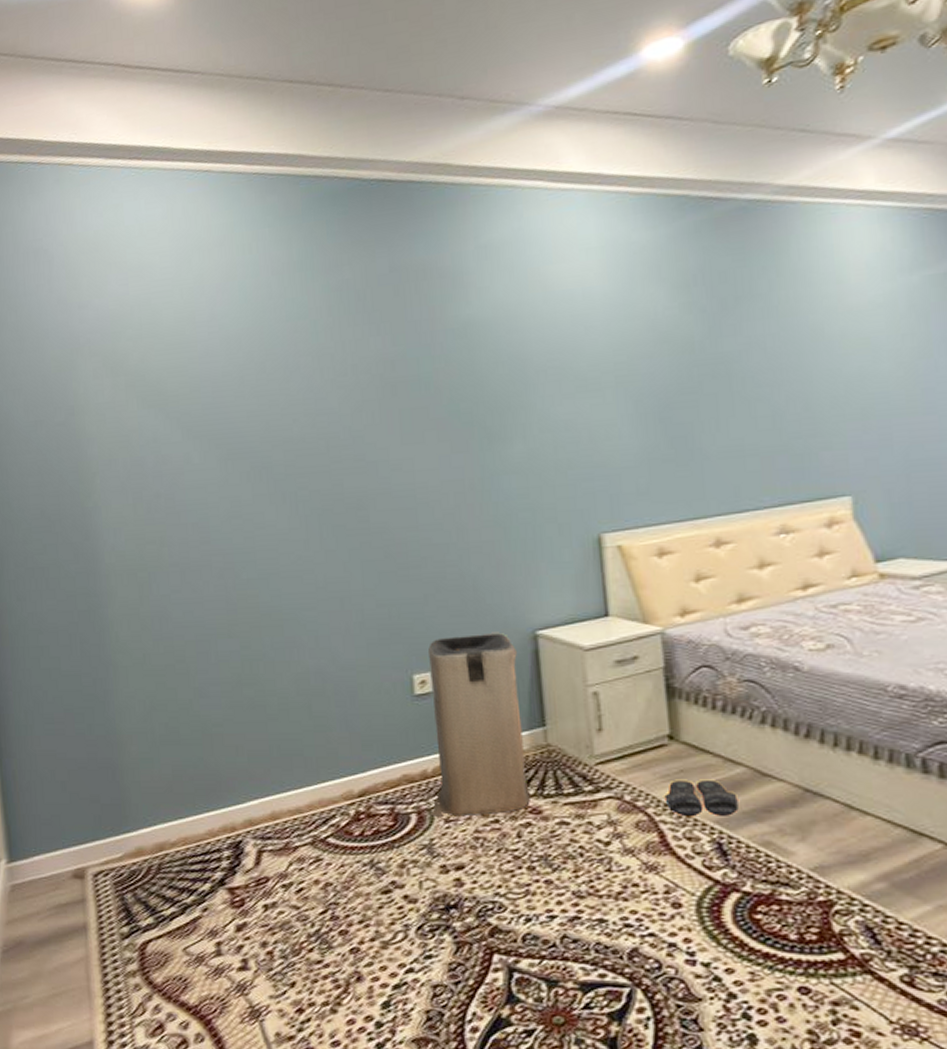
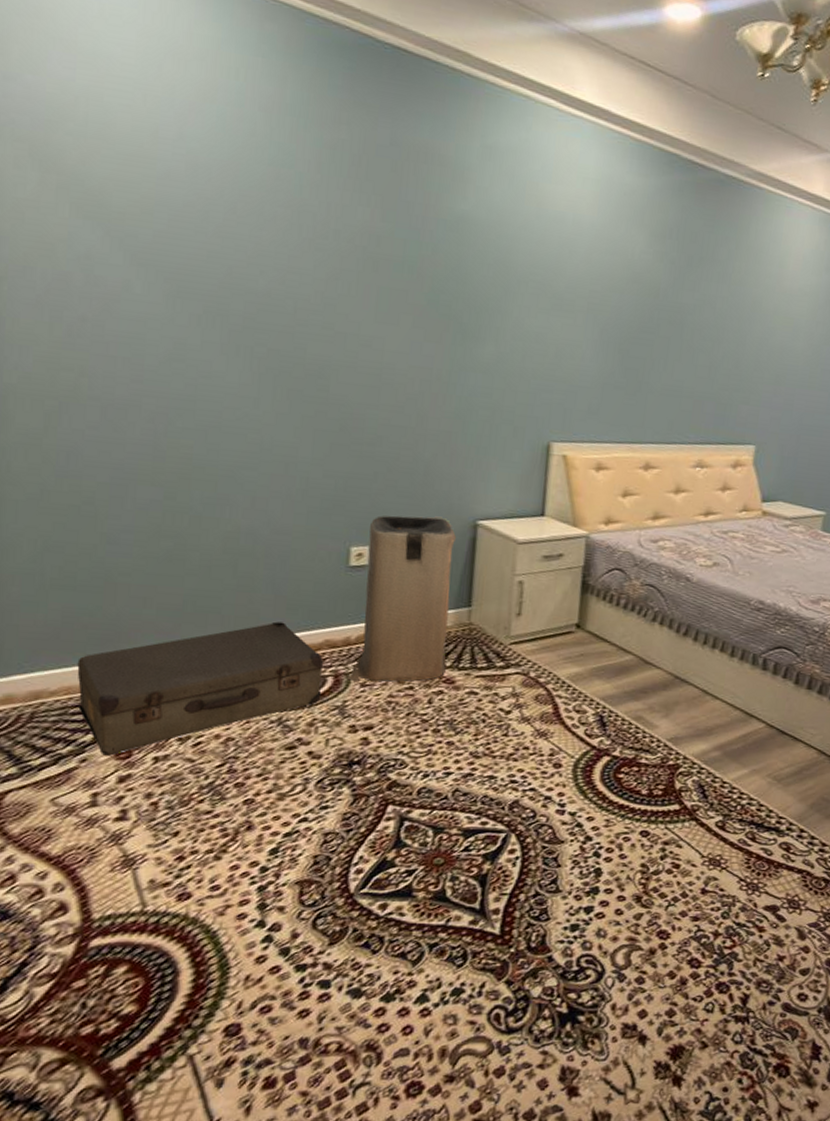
suitcase: none [189,759,408,903] -> present [77,621,323,755]
slippers: present [664,779,739,816] -> none [563,663,623,694]

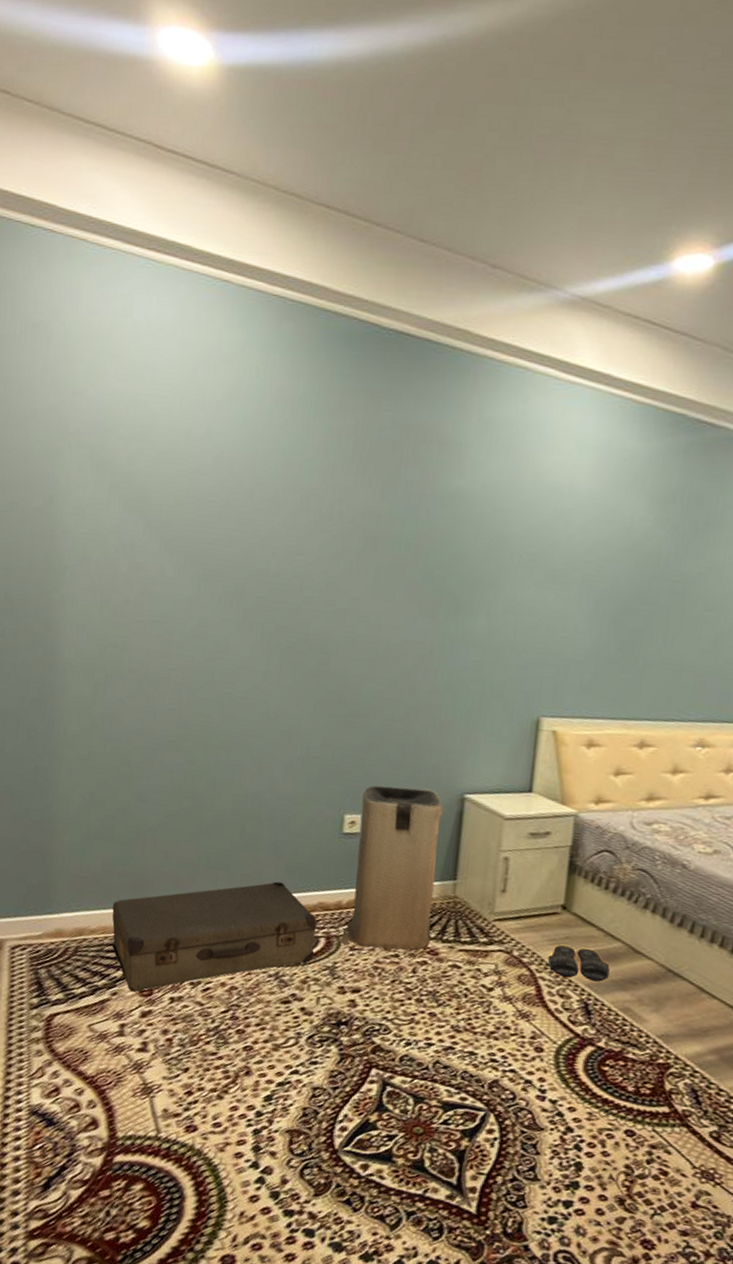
slippers: none [563,663,623,694] -> present [547,945,610,982]

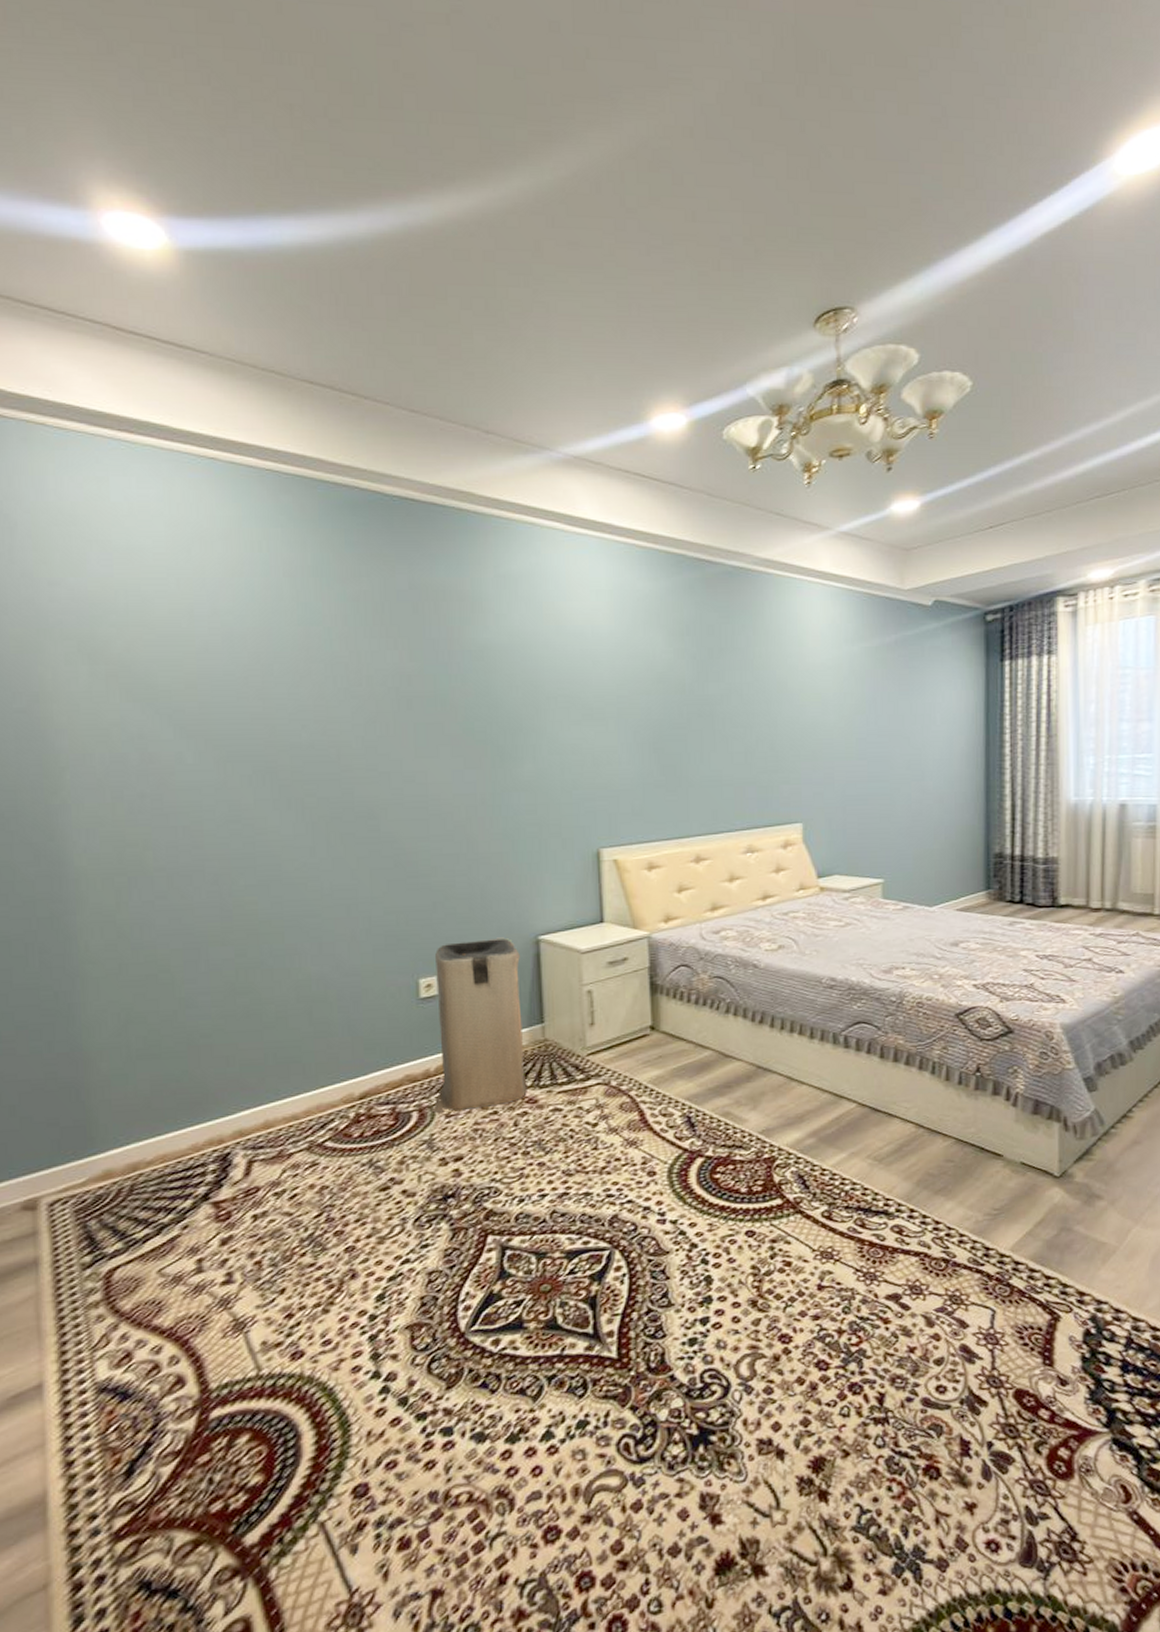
suitcase: present [112,881,317,991] -> none [170,1063,408,1219]
slippers: present [547,945,610,982] -> none [645,1062,705,1095]

